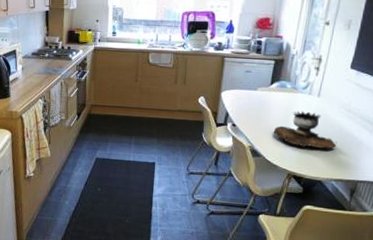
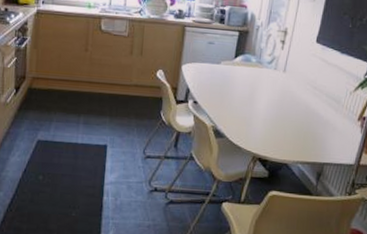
brazier: present [273,111,337,149] -> none [237,87,303,129]

